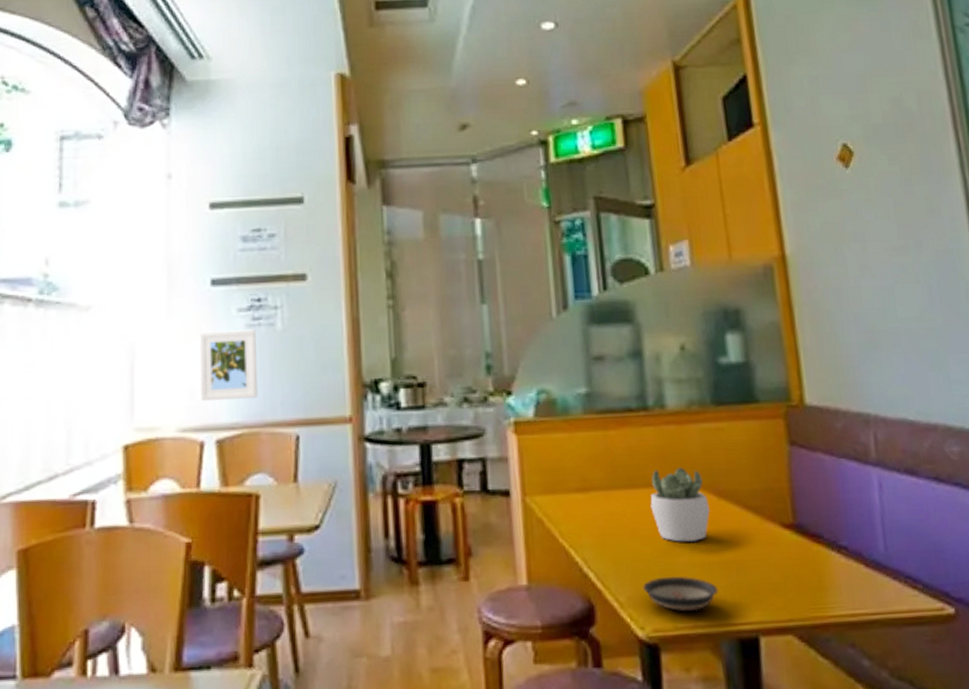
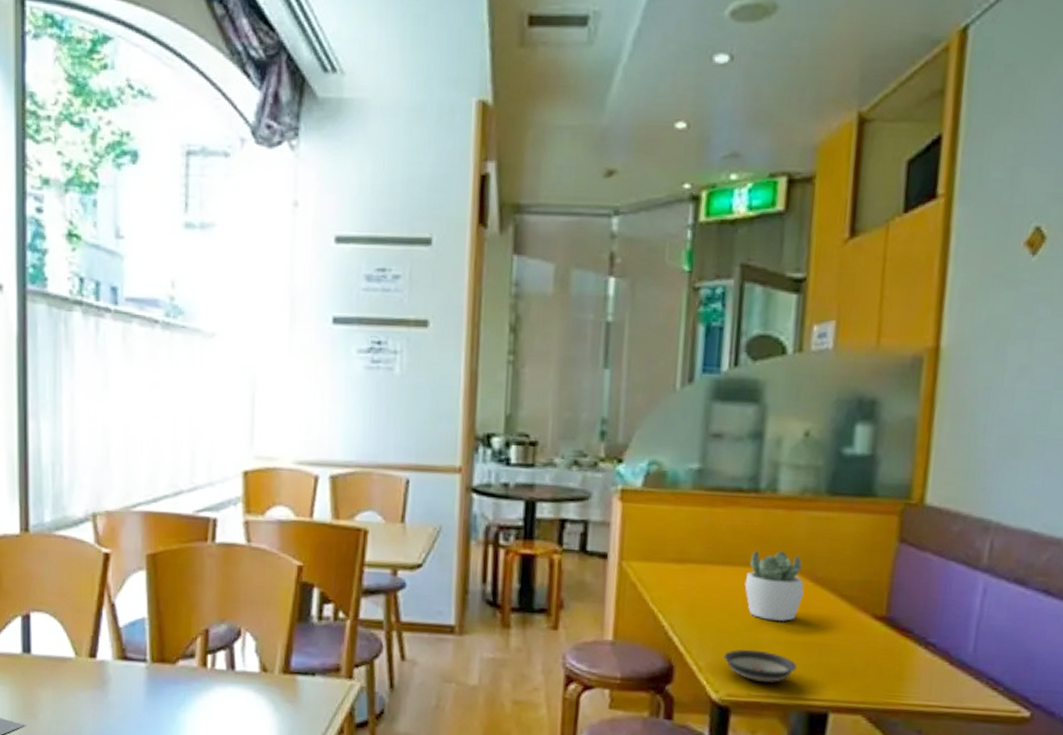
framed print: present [200,329,258,401] -> none [318,369,374,439]

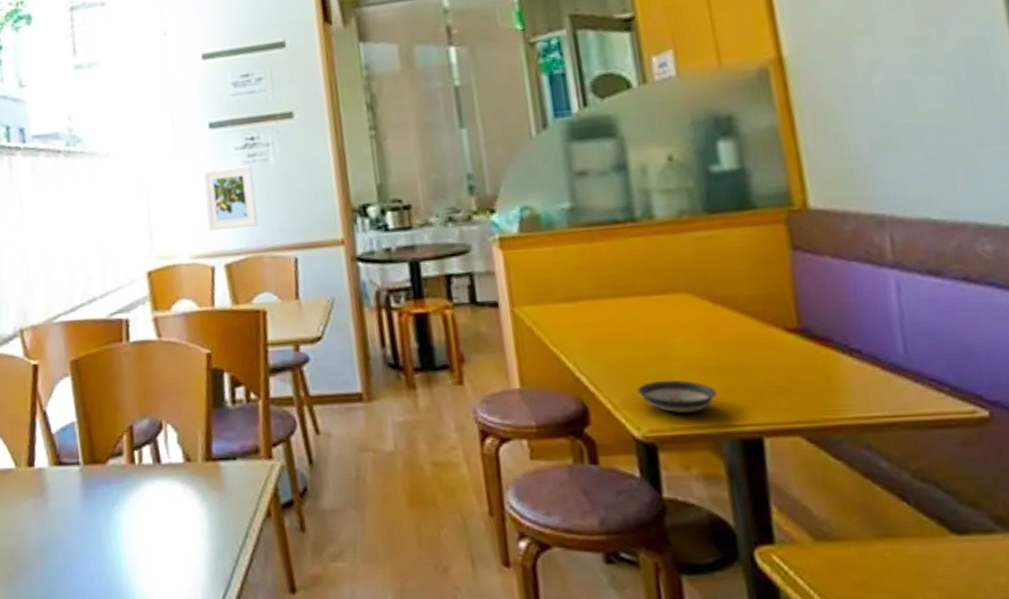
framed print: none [318,369,374,439] -> present [203,165,259,231]
succulent plant: present [744,551,804,621] -> none [641,275,706,348]

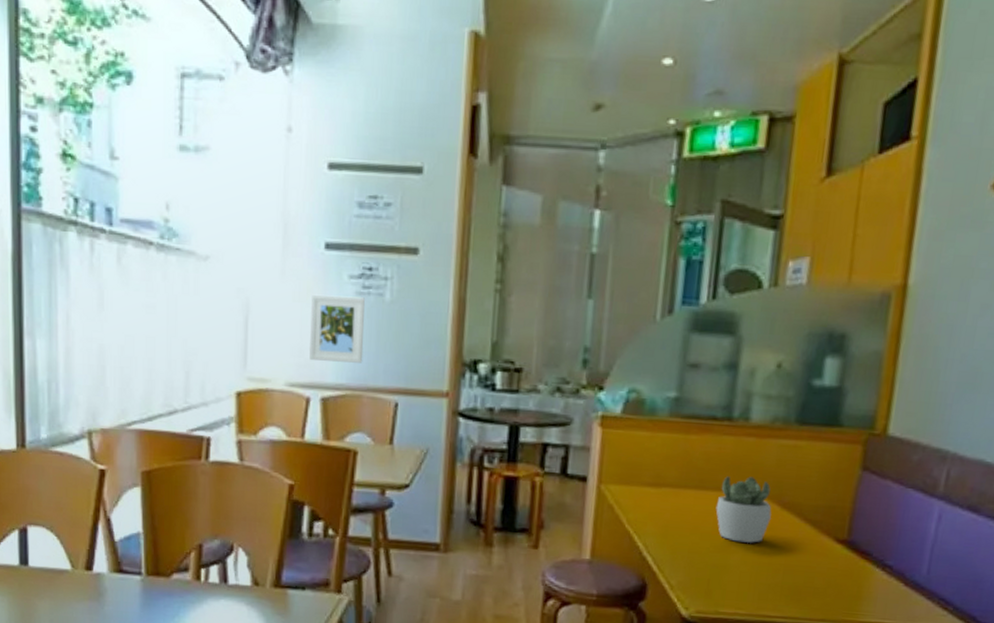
saucer: present [637,379,717,413] -> none [694,569,762,602]
succulent plant: none [641,275,706,348] -> present [716,476,772,543]

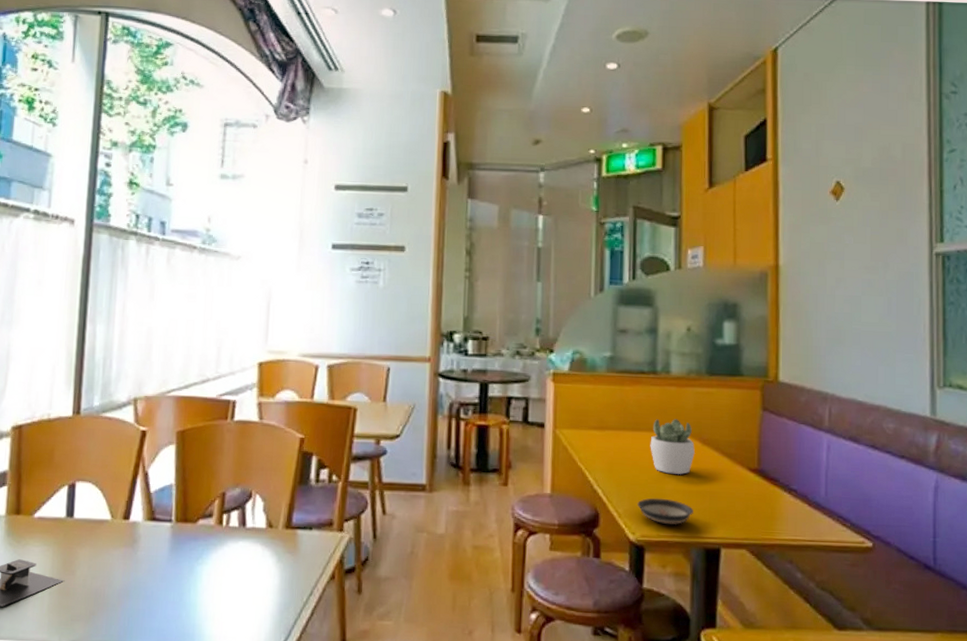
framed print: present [309,294,365,363] -> none [319,283,363,337]
saucer: none [694,569,762,602] -> present [637,498,693,525]

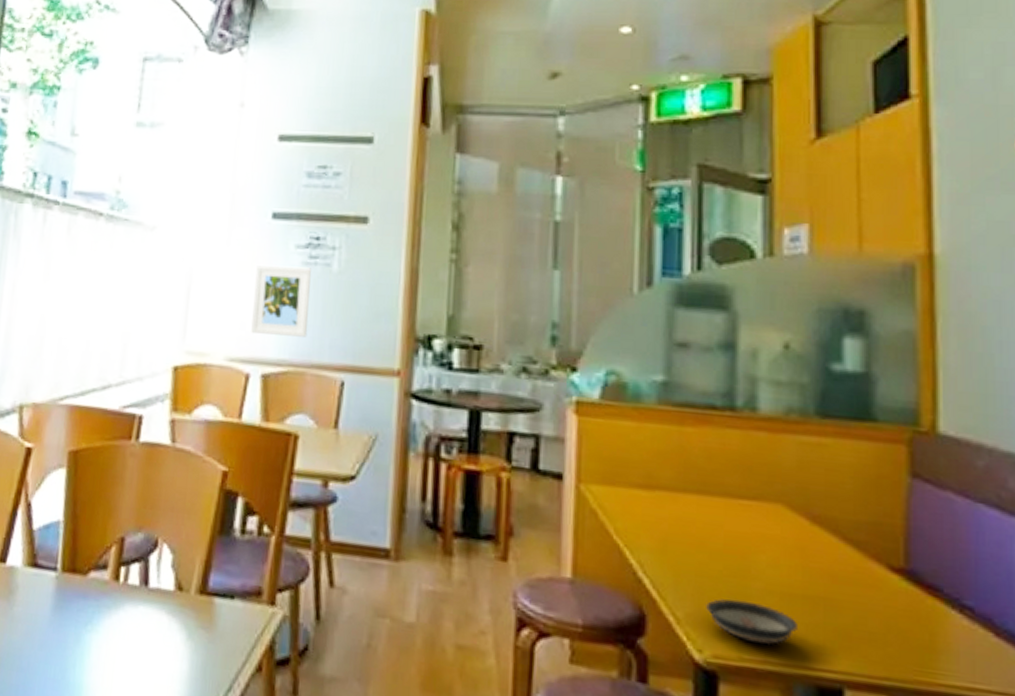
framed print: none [319,283,363,337] -> present [251,264,311,337]
succulent plant: present [650,419,695,475] -> none [726,479,799,567]

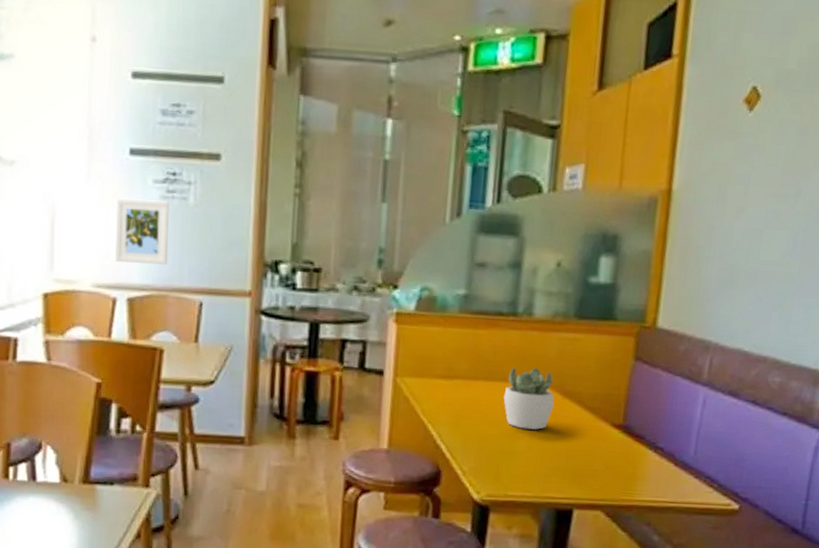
saucer: present [706,599,797,646] -> none [484,455,547,485]
succulent plant: none [726,479,799,567] -> present [503,368,554,430]

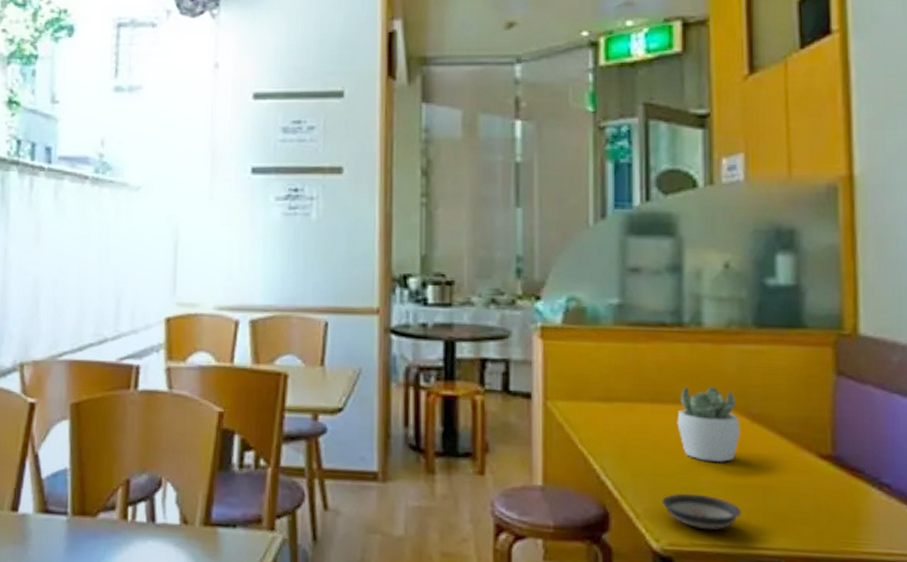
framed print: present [115,198,169,265] -> none [238,217,292,283]
saucer: none [484,455,547,485] -> present [662,493,741,531]

